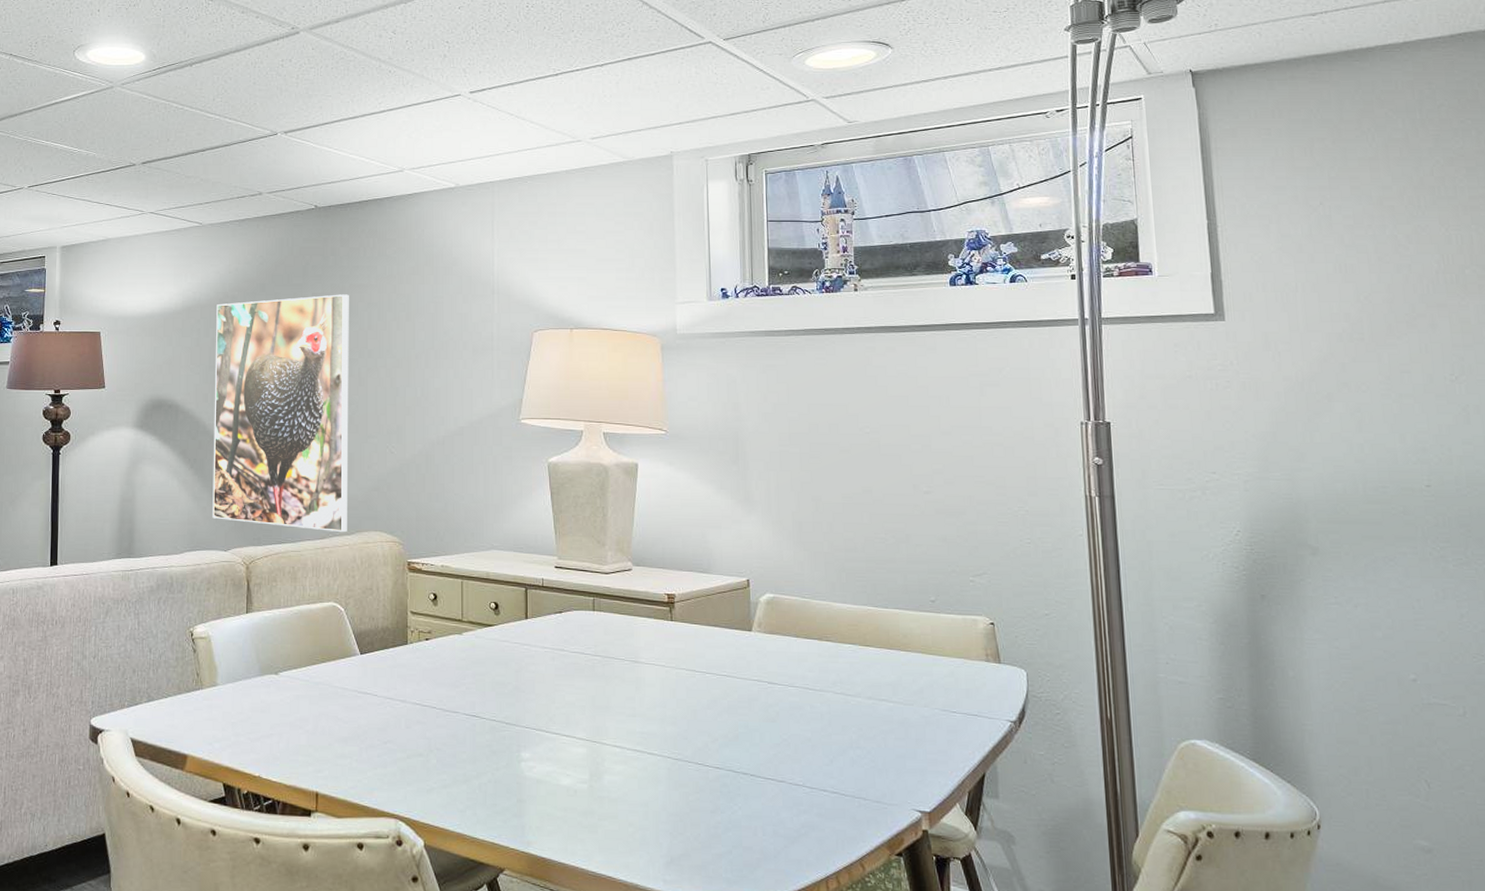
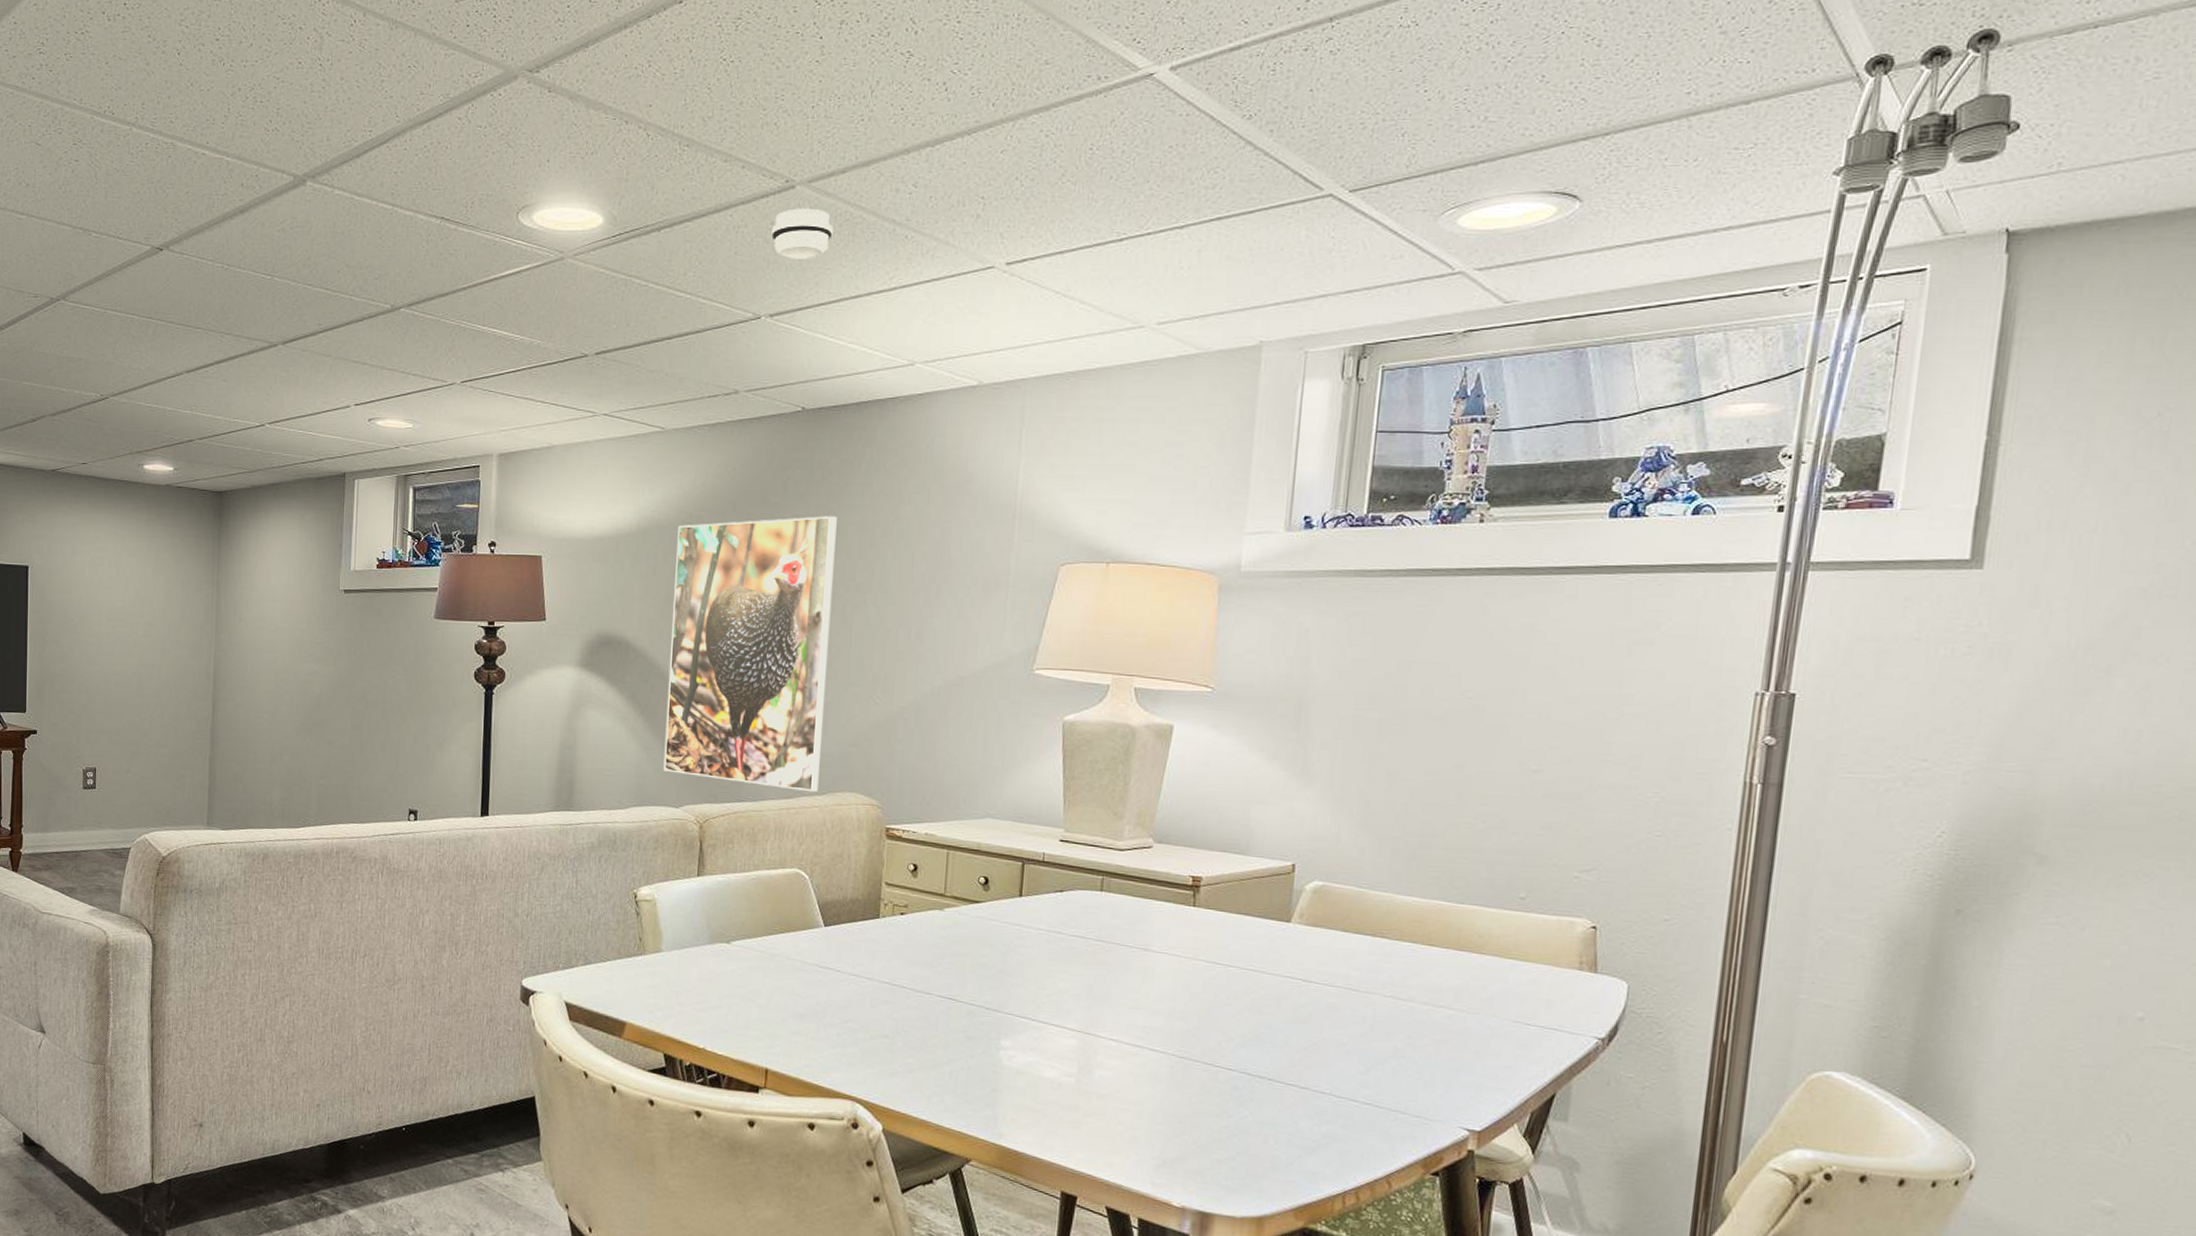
smoke detector: none [283,49,332,89] -> present [771,208,833,260]

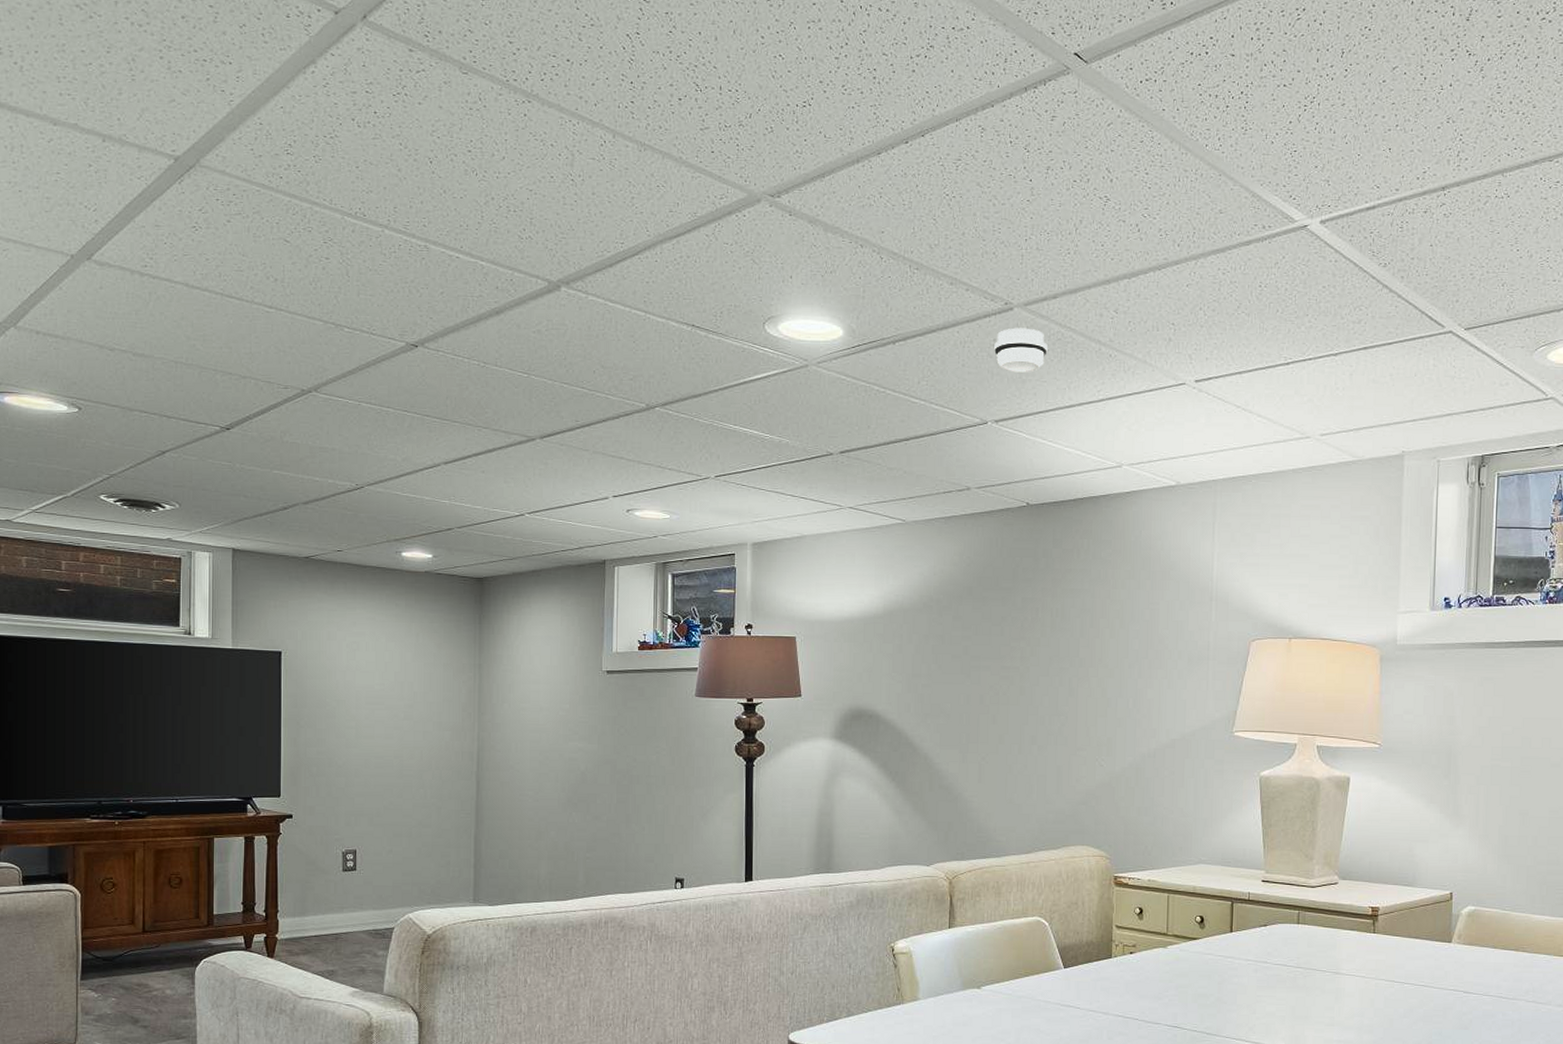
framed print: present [663,516,837,793] -> none [914,599,1061,847]

